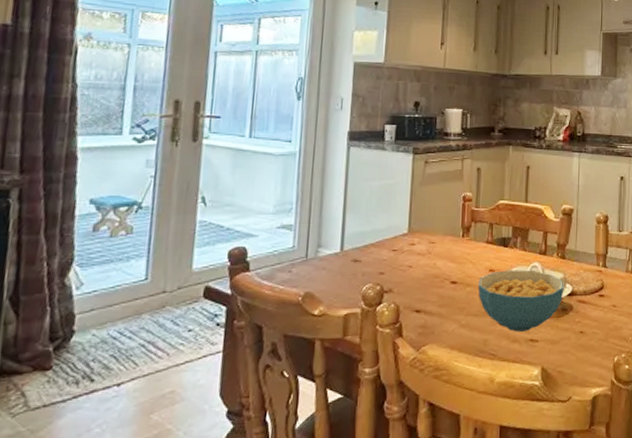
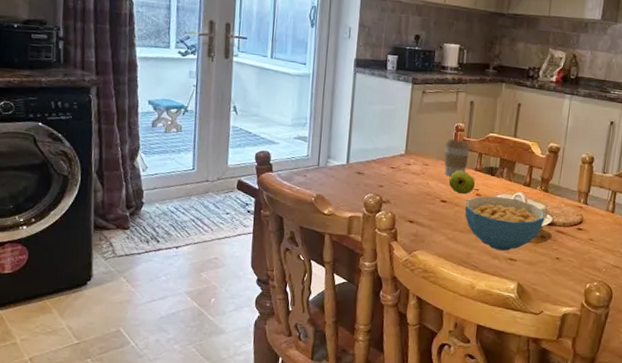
coffee cup: none [451,211,481,254] -> present [444,139,471,177]
fruit: none [458,244,493,271] -> present [448,170,480,194]

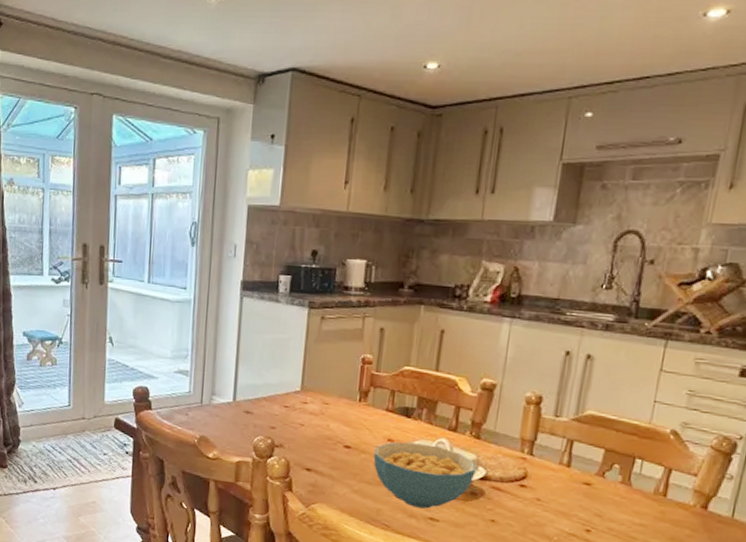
coffee cup: present [444,139,471,177] -> none [347,373,381,419]
fruit: present [448,170,480,194] -> none [353,410,392,439]

